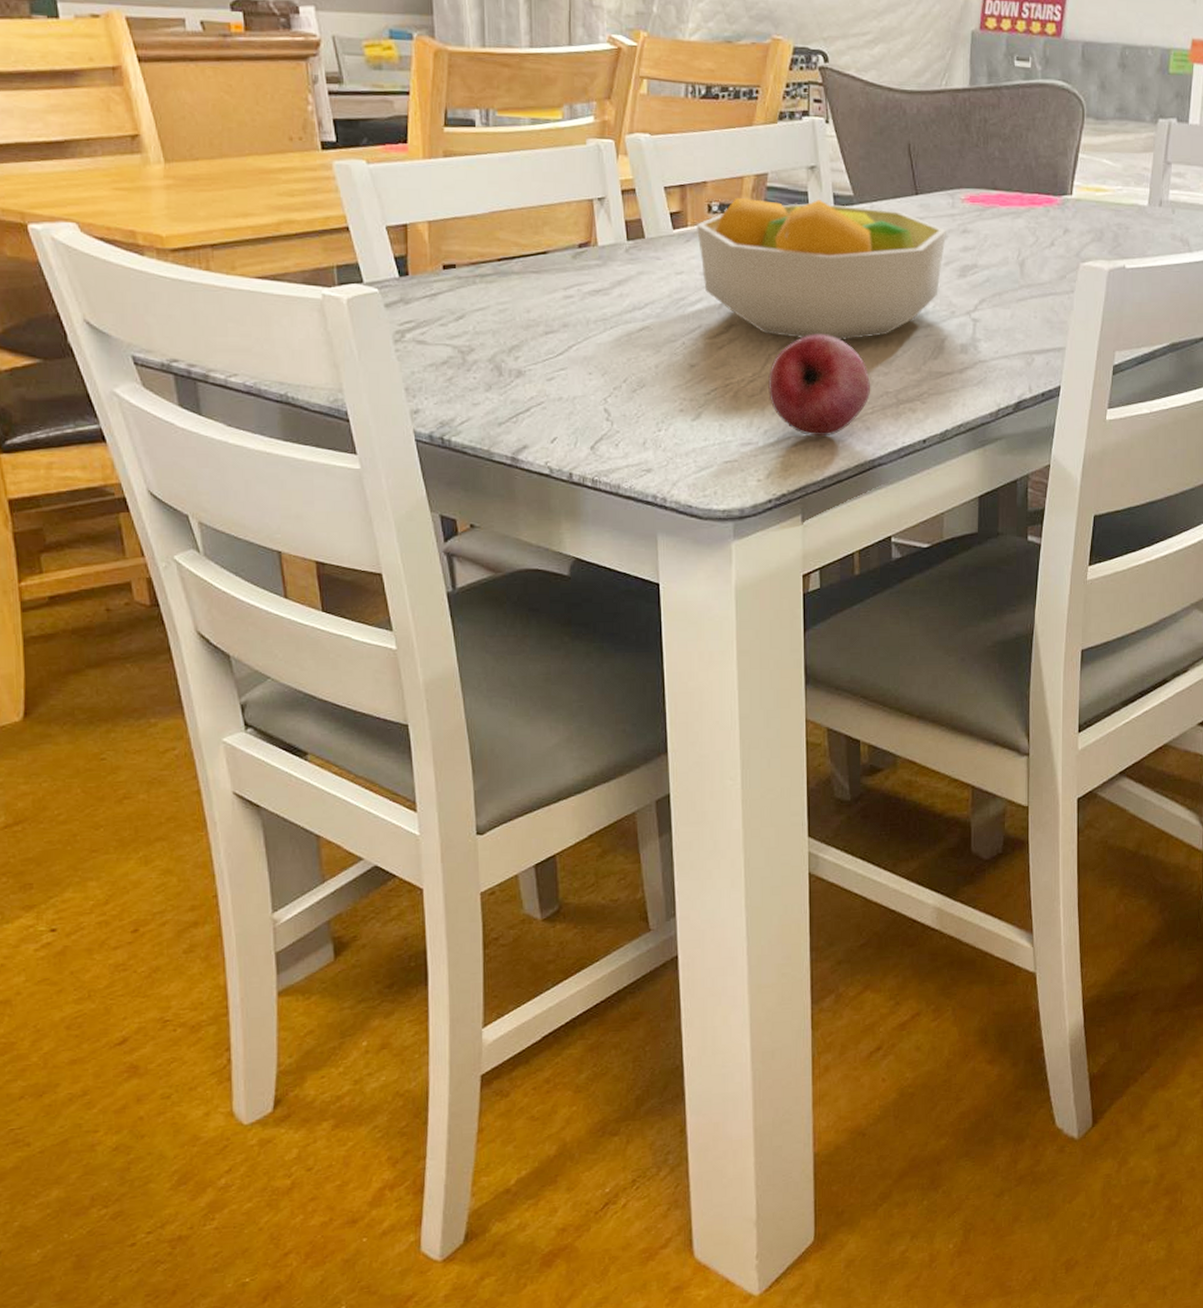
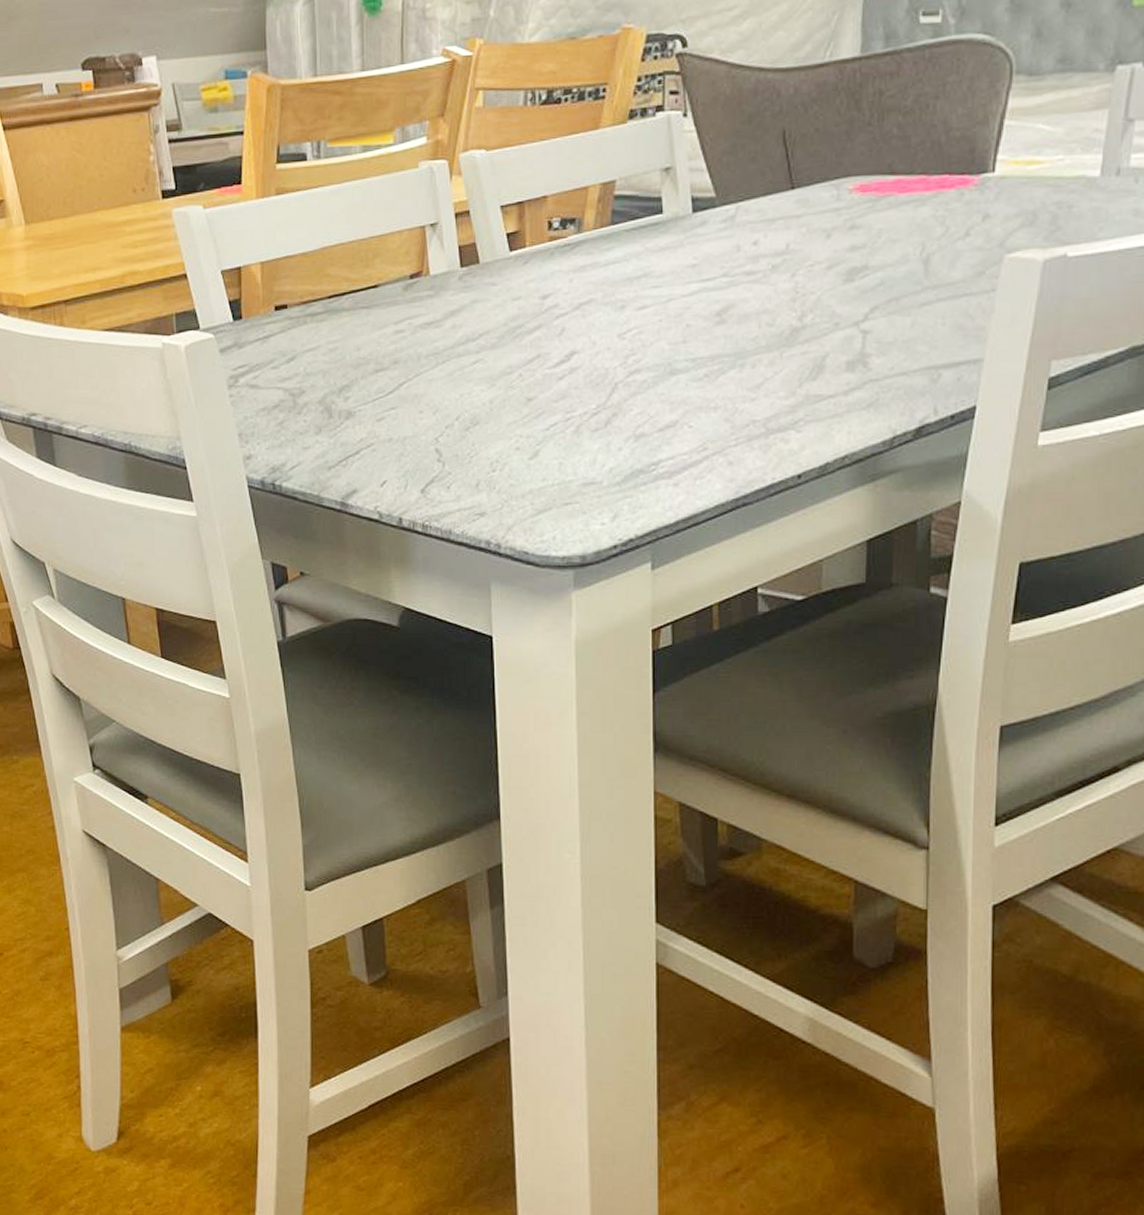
fruit bowl: present [697,197,947,340] -> none [536,205,831,364]
fruit: present [768,334,871,437] -> none [614,357,735,474]

